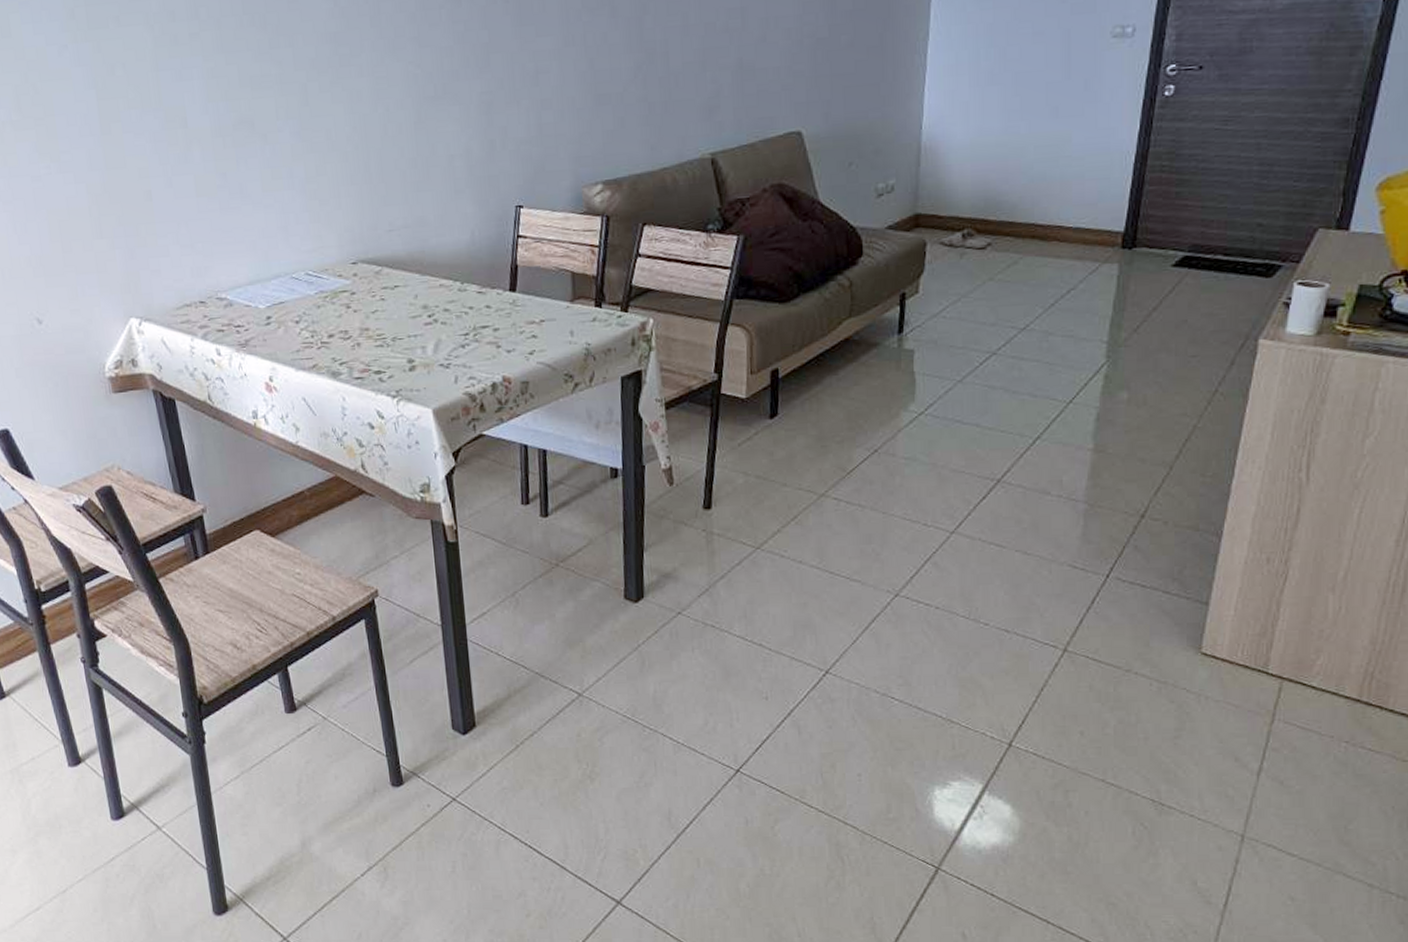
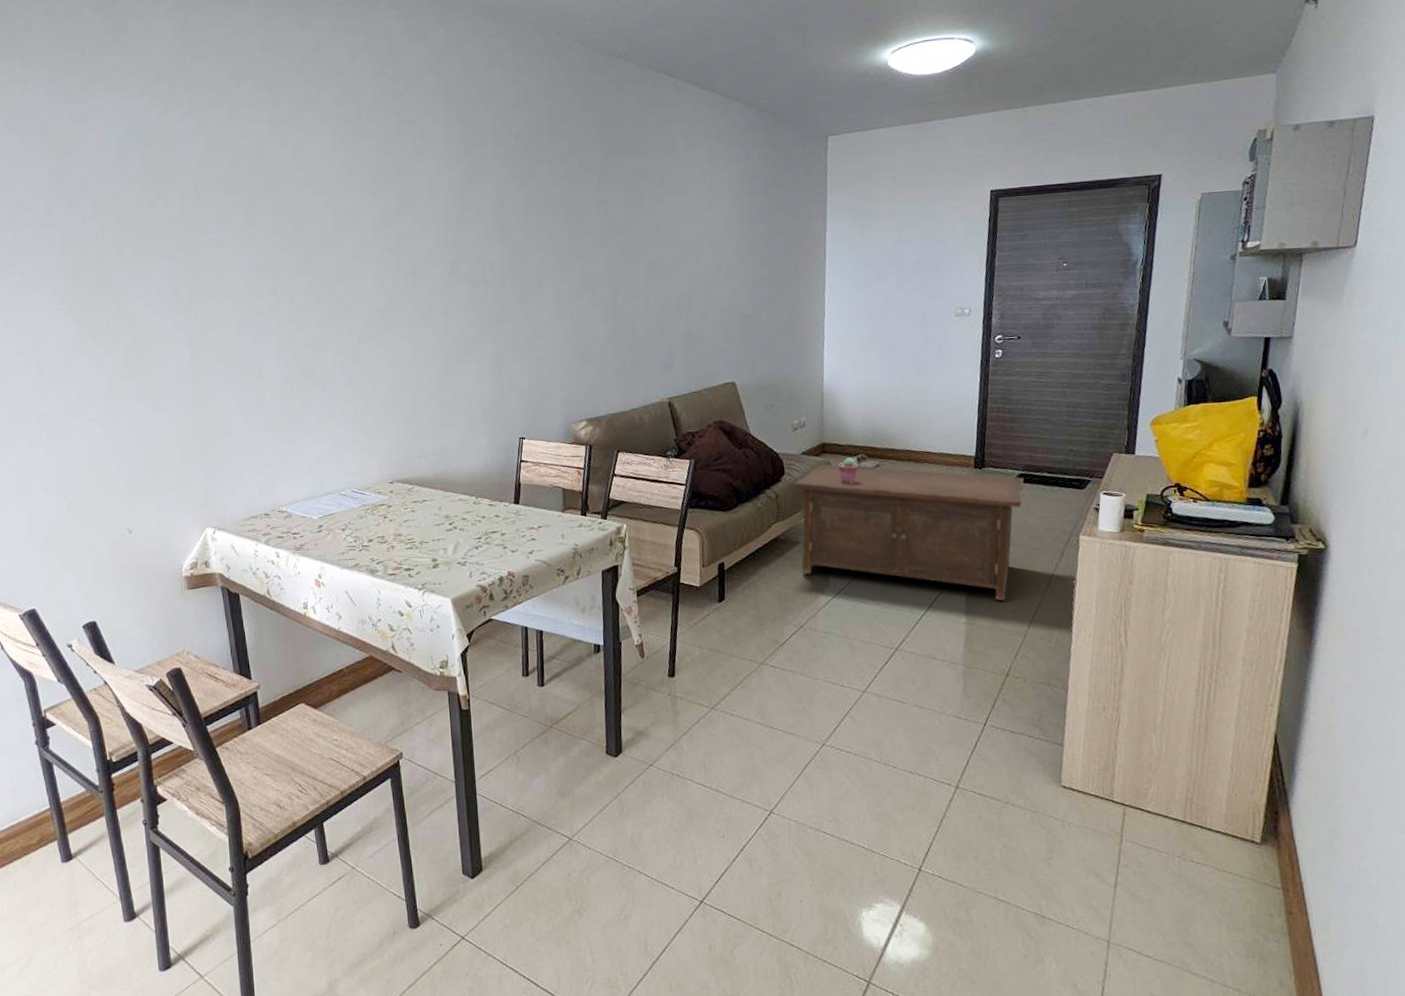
cabinet: none [875,241,1190,423] -> present [794,464,1024,601]
potted succulent: none [935,233,963,268] -> present [838,457,859,484]

